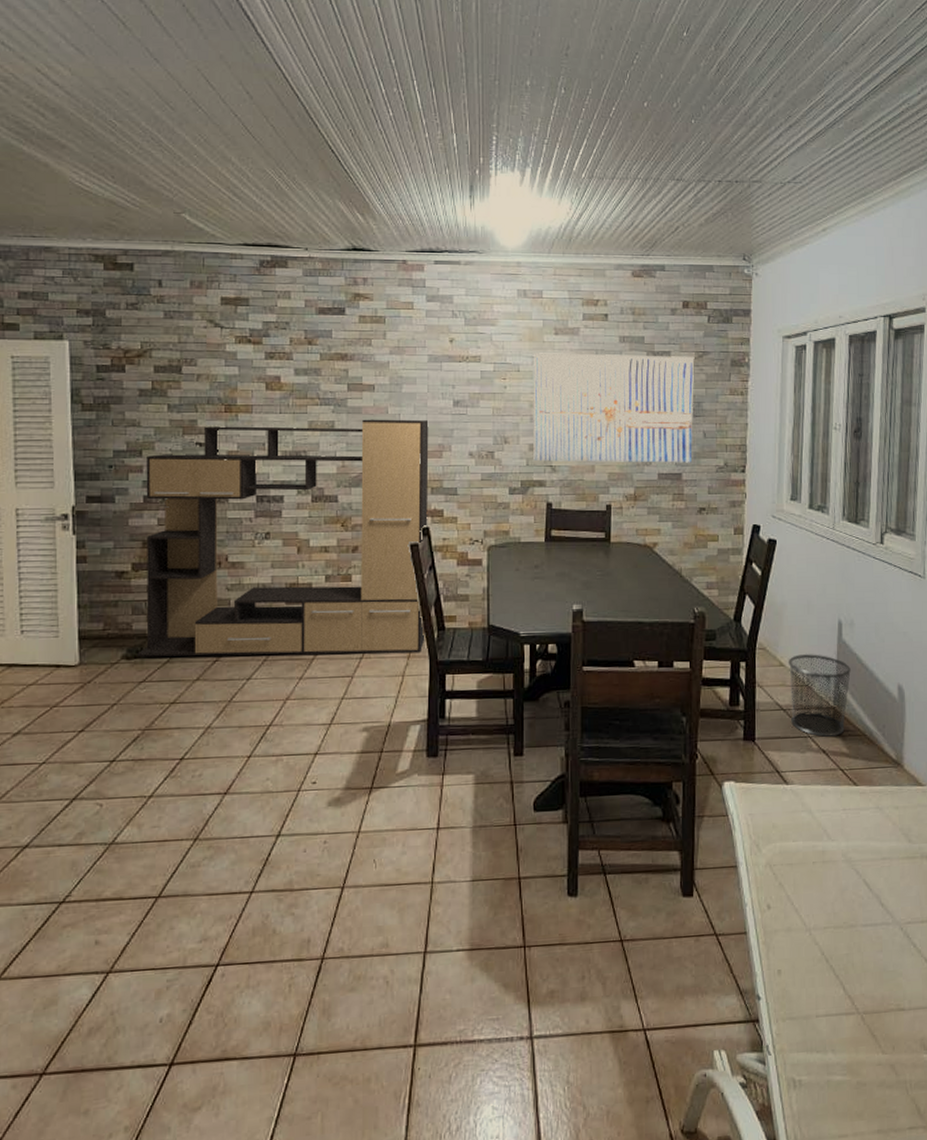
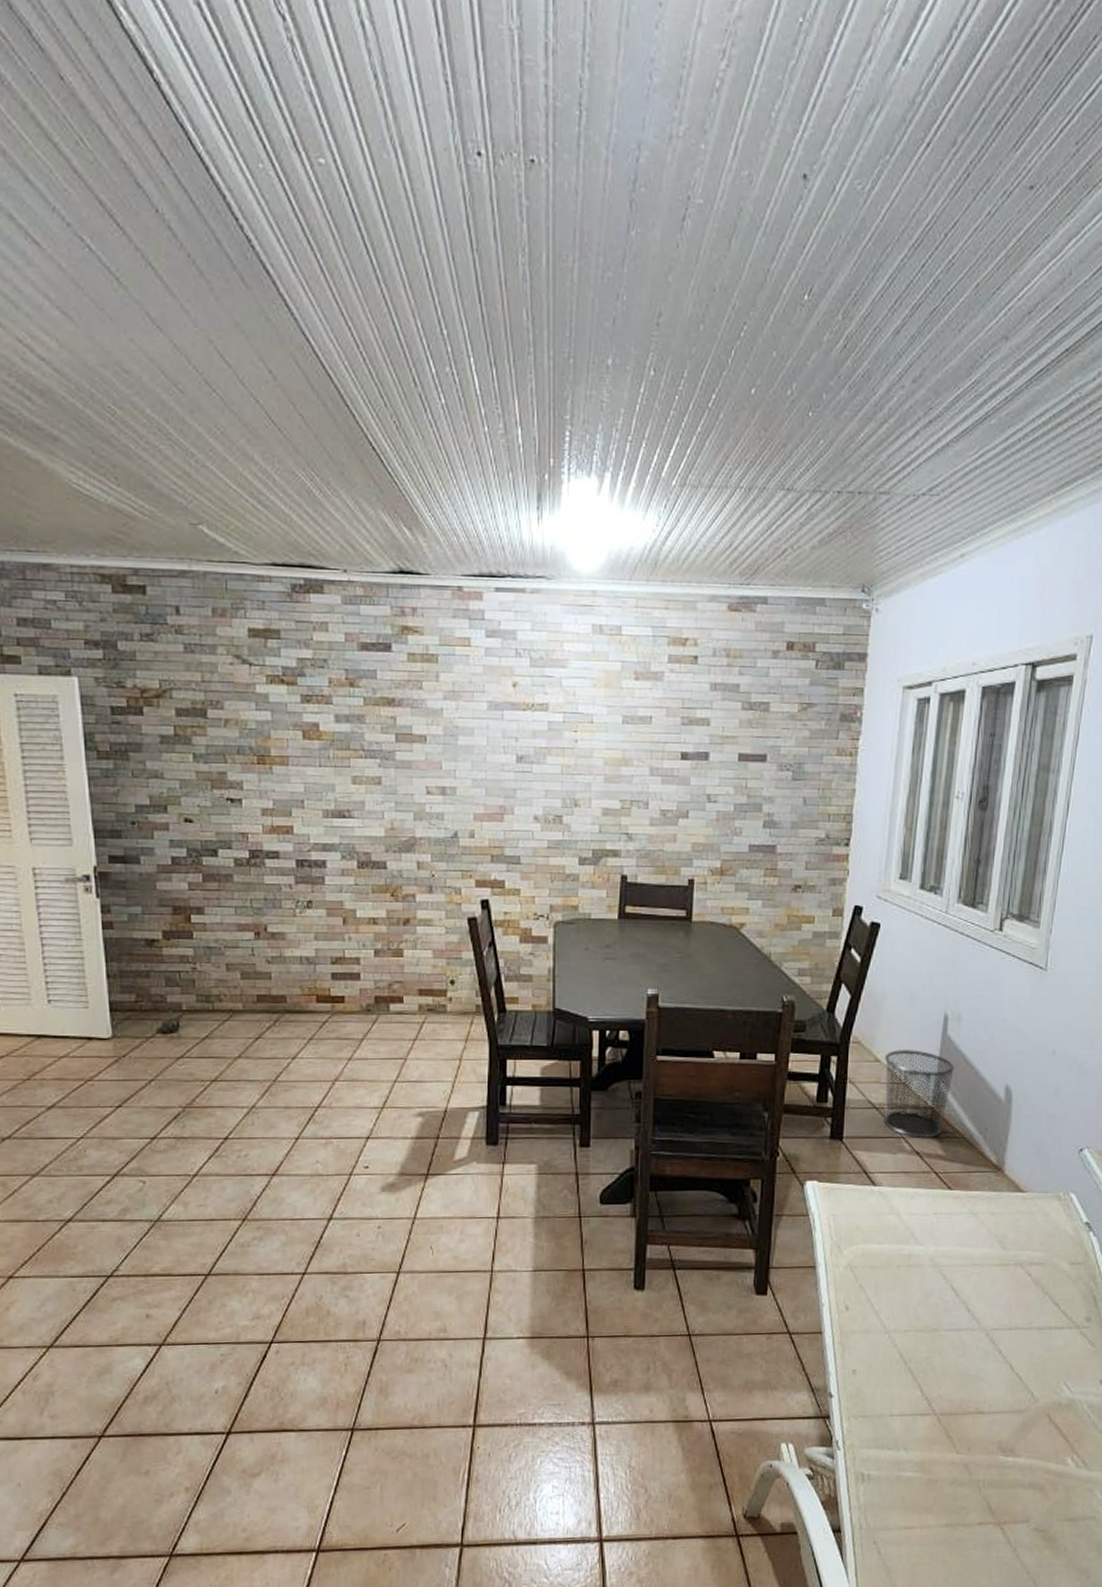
media console: present [137,419,429,657] -> none [172,775,488,1036]
wall art: present [532,353,695,463] -> none [606,701,798,834]

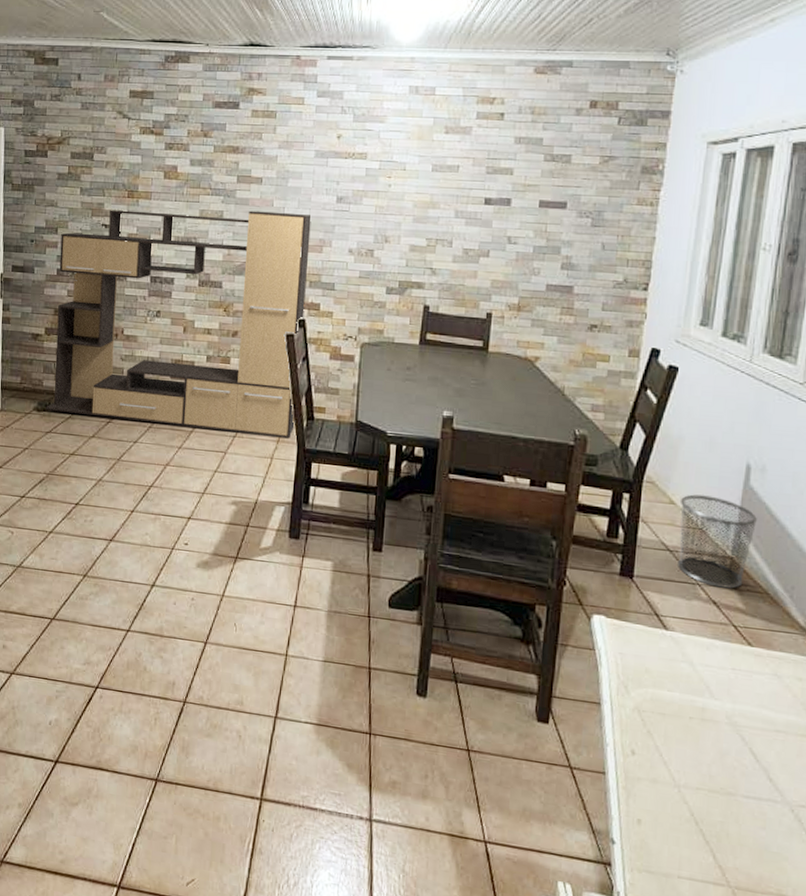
media console: none [172,775,488,1036] -> present [46,210,311,439]

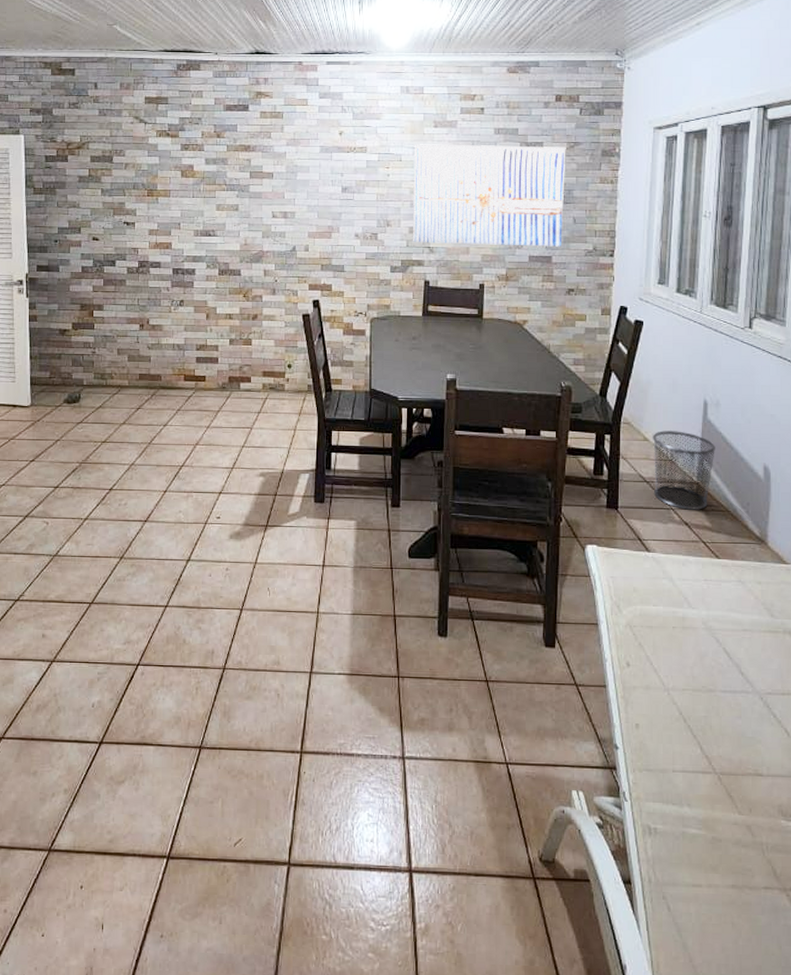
media console: present [46,210,311,439] -> none [76,203,320,411]
wall art: none [412,151,599,276] -> present [412,144,566,247]

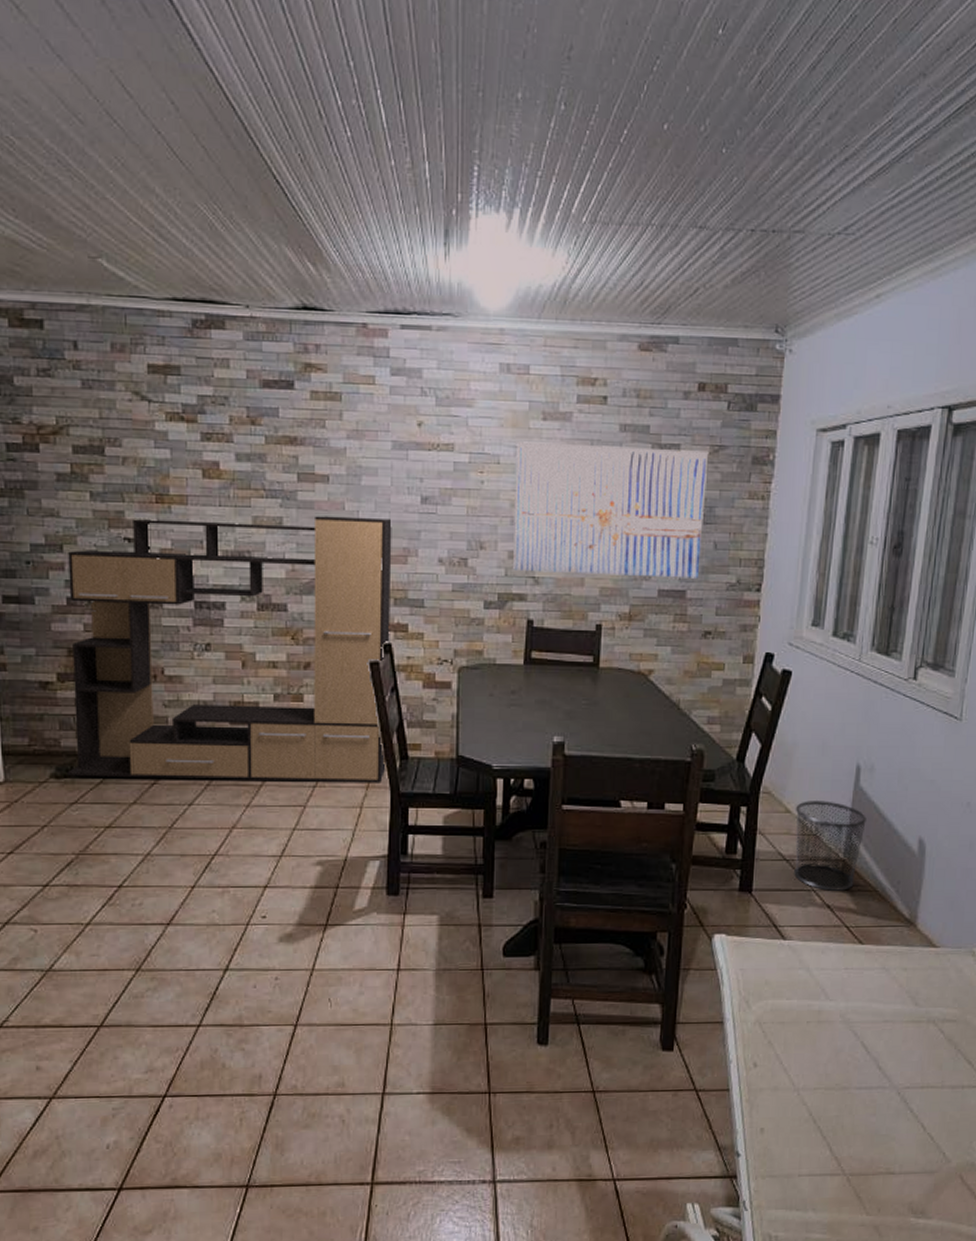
media console: none [76,203,320,411] -> present [67,516,392,783]

